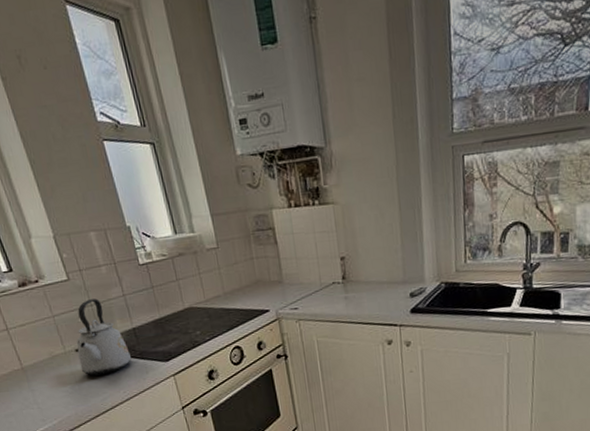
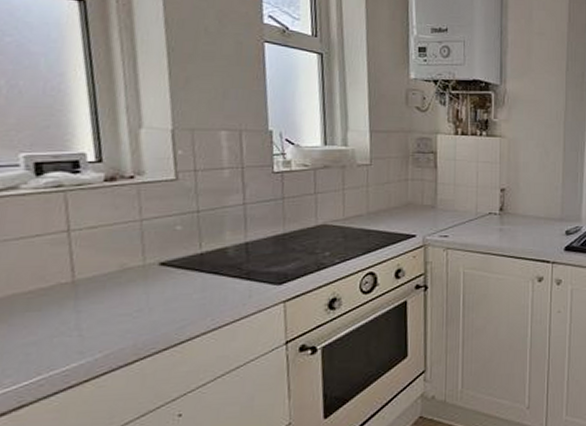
kettle: present [76,299,131,376] -> none [159,204,234,297]

